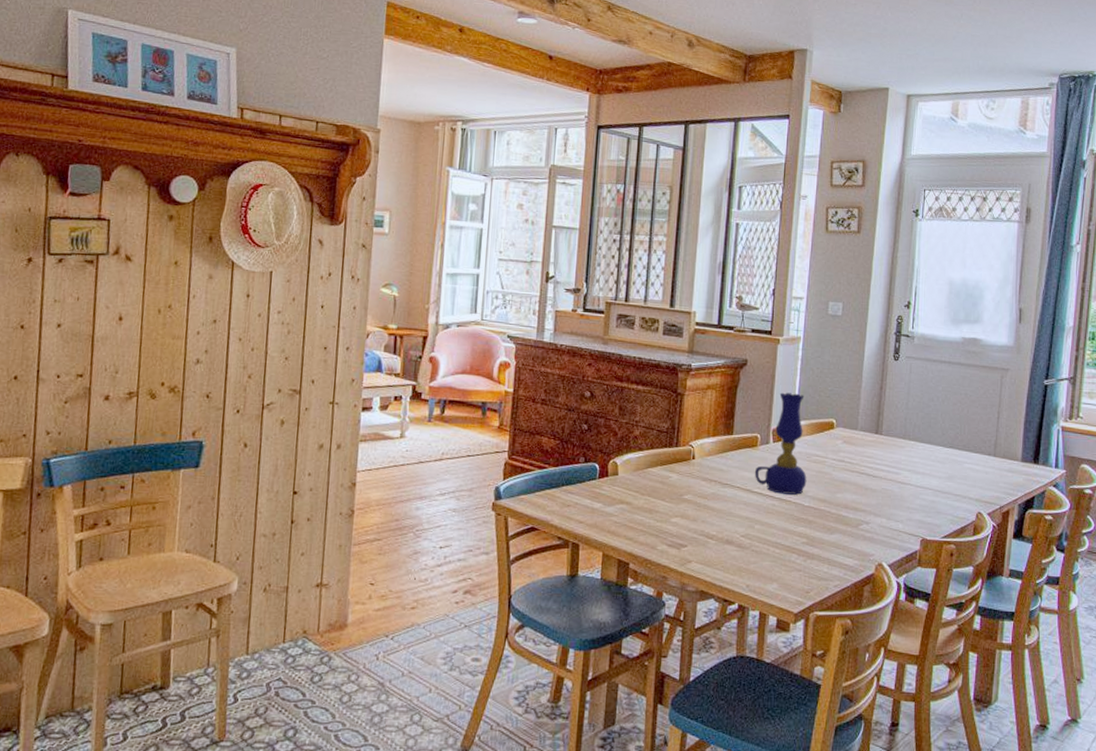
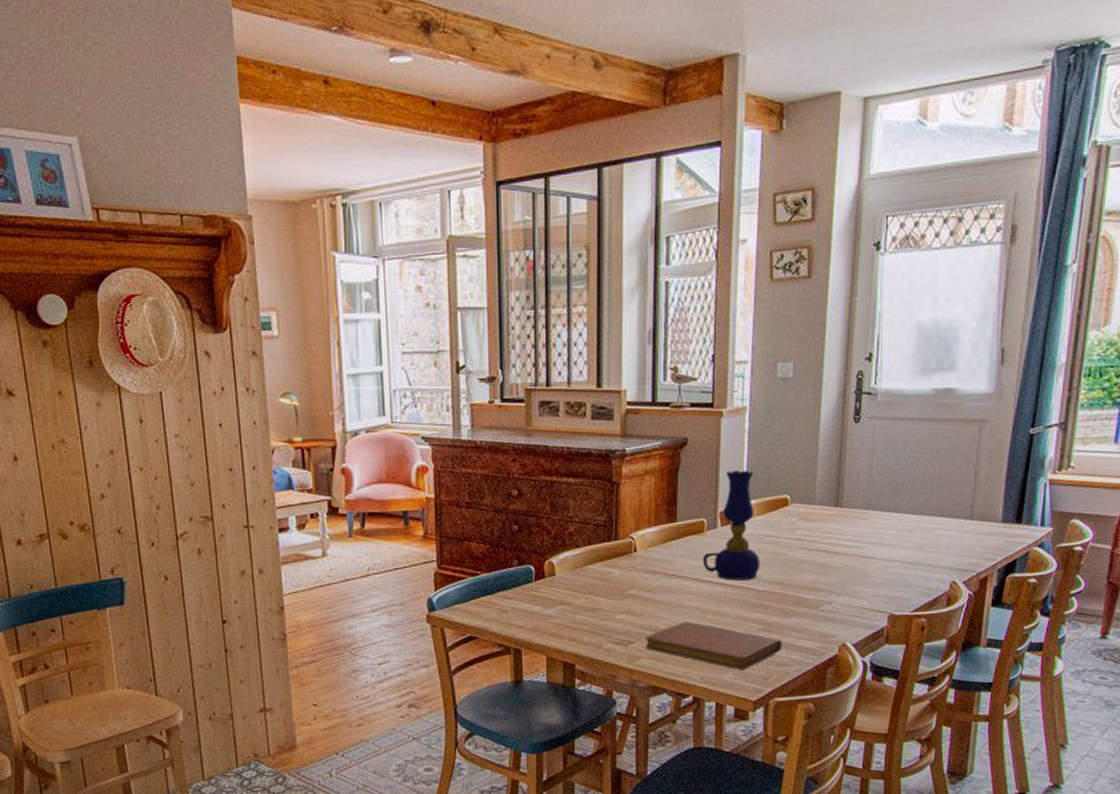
notebook: none [697,529,824,581] -> present [646,621,782,670]

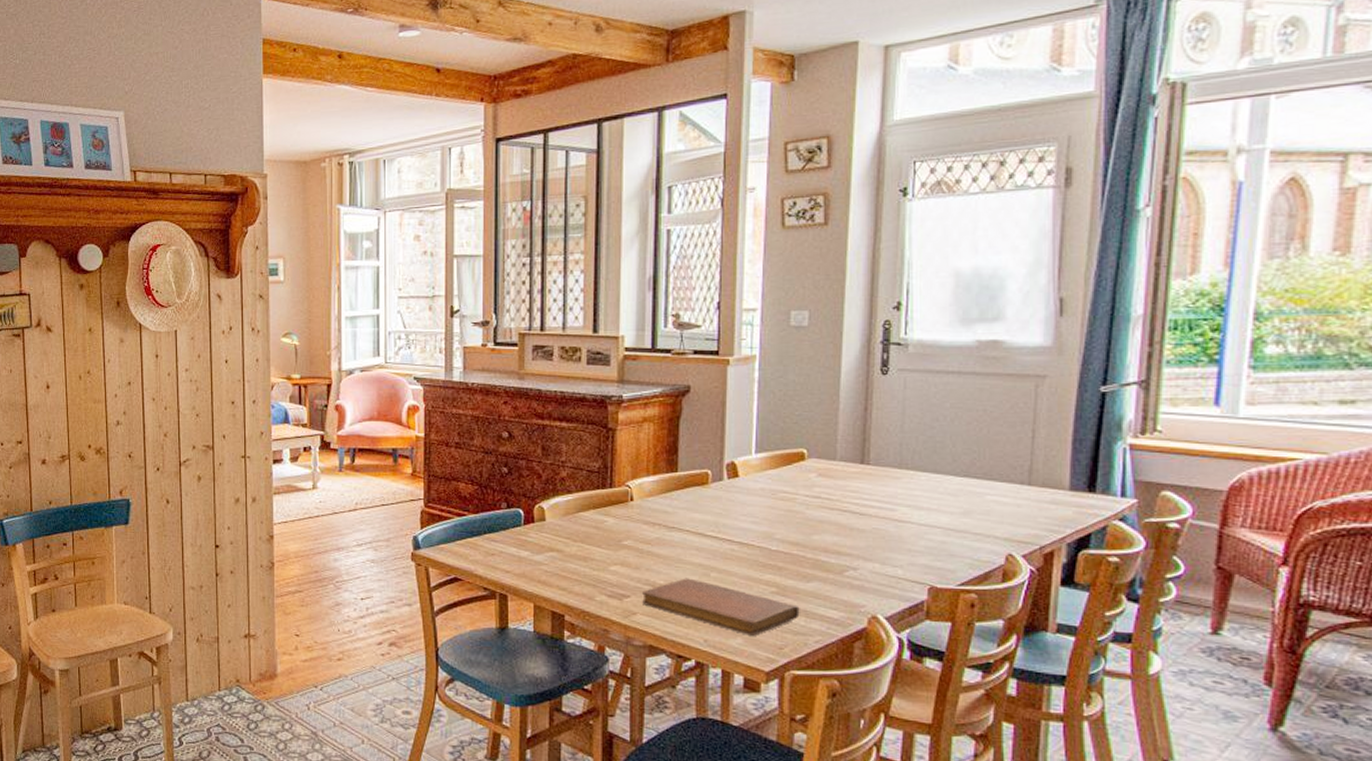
oil lamp: present [703,470,760,580] -> none [707,421,773,538]

